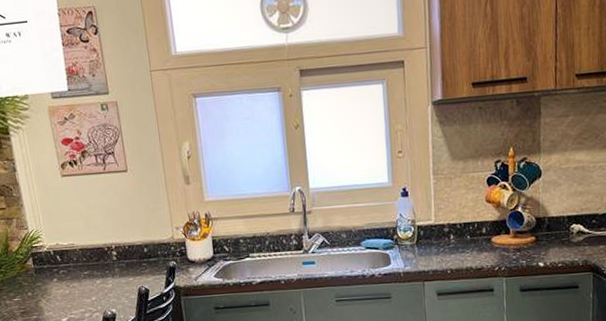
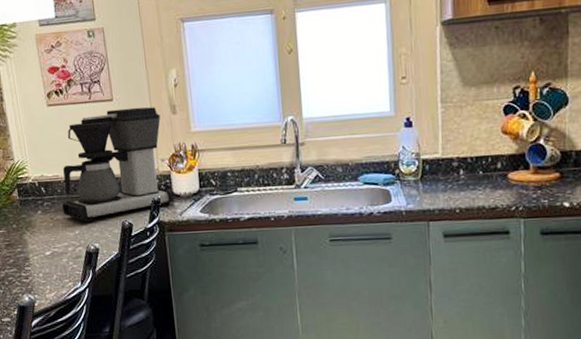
coffee maker: none [78,177,189,289] -> present [62,107,174,223]

